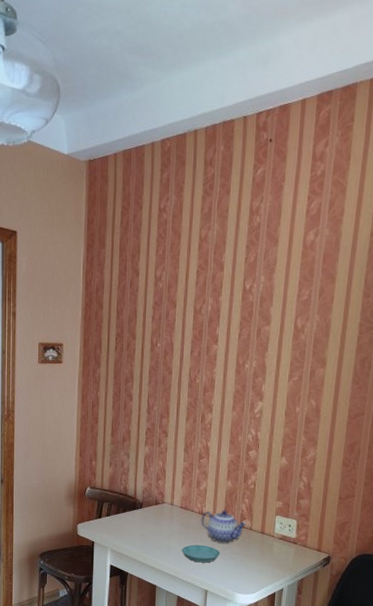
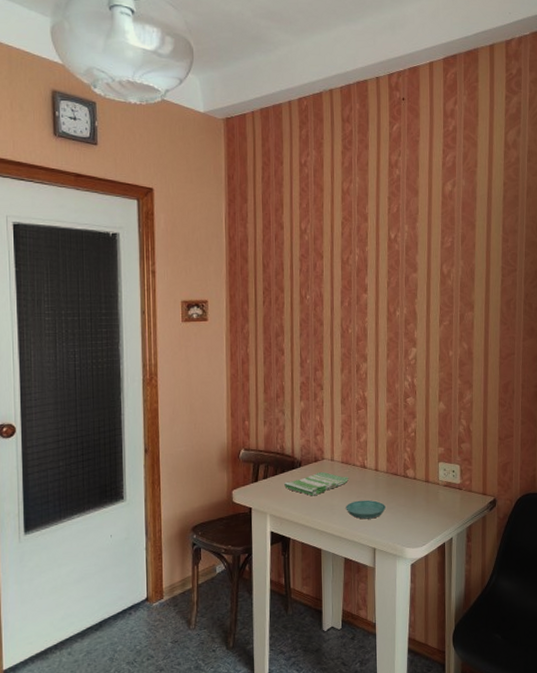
dish towel: none [125,514,187,537] -> present [284,471,350,496]
teapot: present [201,510,247,543] -> none [363,461,410,496]

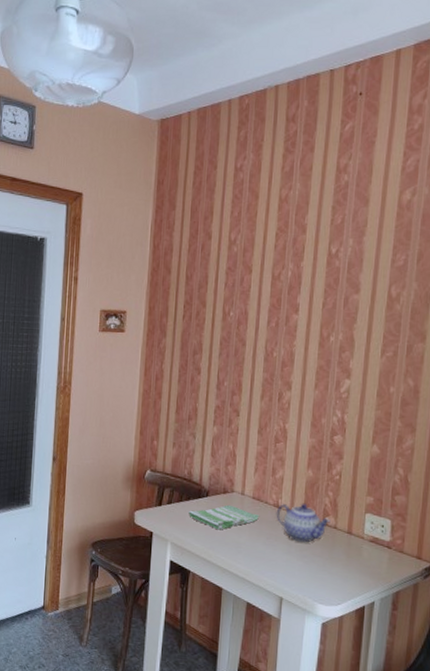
saucer: present [346,500,386,520] -> none [253,542,298,565]
teapot: none [363,461,410,496] -> present [276,503,331,543]

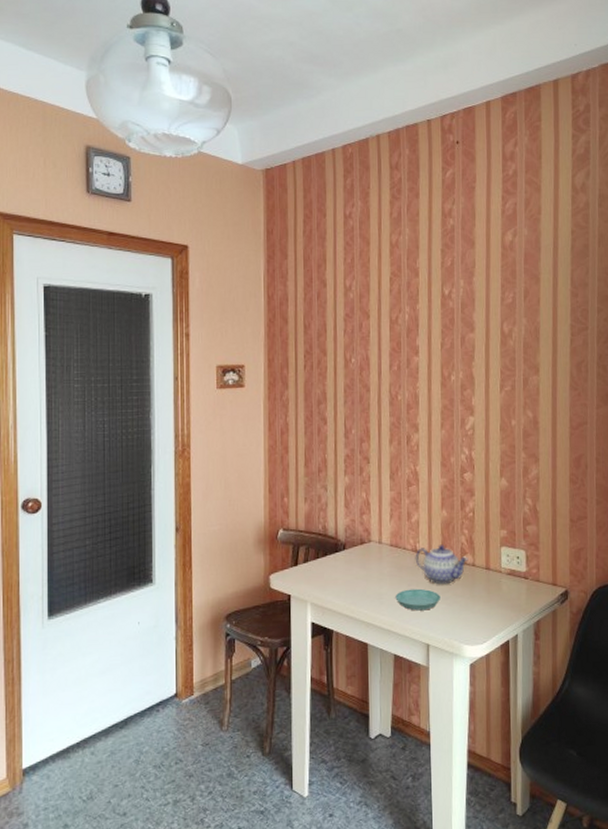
dish towel: present [189,504,260,530] -> none [327,555,400,583]
saucer: none [253,542,298,565] -> present [395,588,440,611]

